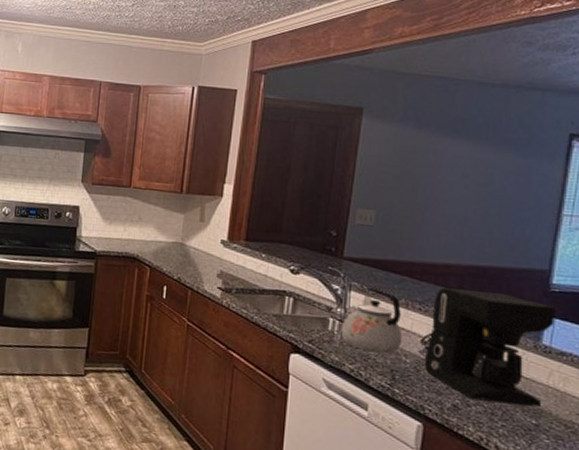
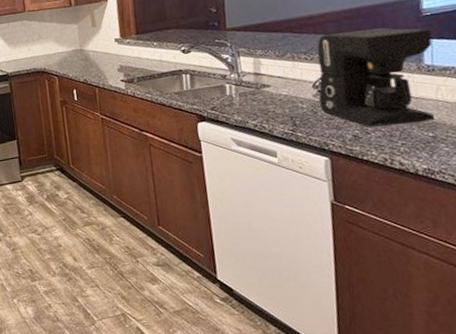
kettle: present [341,287,403,354] -> none [238,49,296,106]

